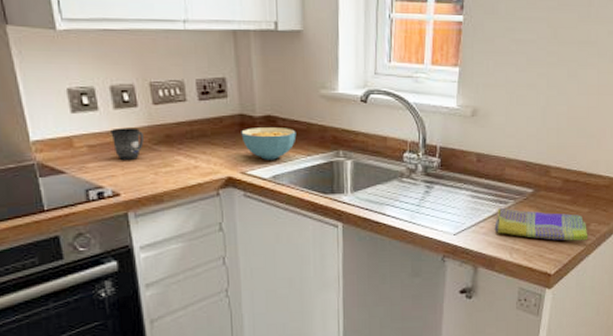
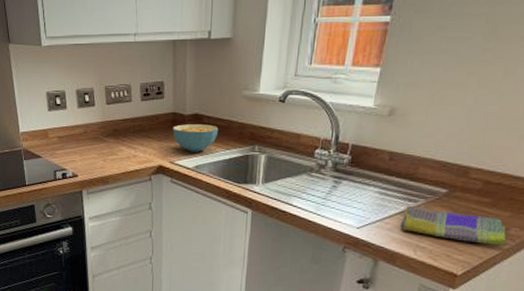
mug: present [110,127,144,160] -> none [74,123,97,149]

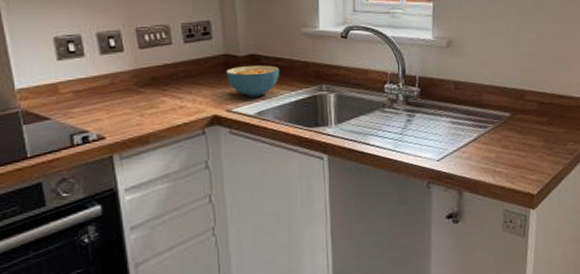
dish towel: present [400,205,507,245] -> none [475,131,567,161]

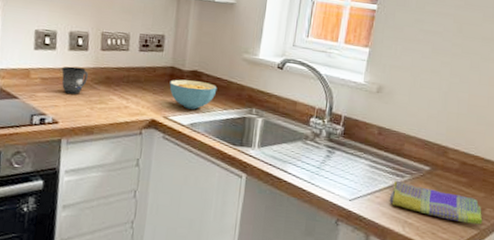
mug: none [96,72,129,103] -> present [61,66,88,94]
dish towel: none [475,131,567,161] -> present [389,180,483,225]

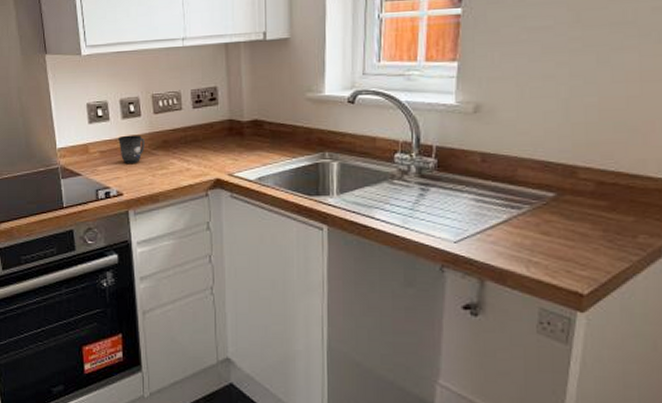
cereal bowl: present [169,79,217,110] -> none [230,131,282,162]
dish towel: present [389,180,483,225] -> none [505,213,636,256]

